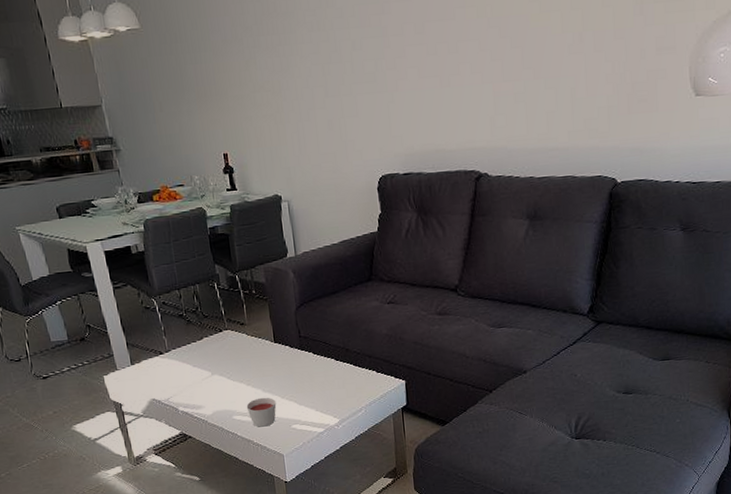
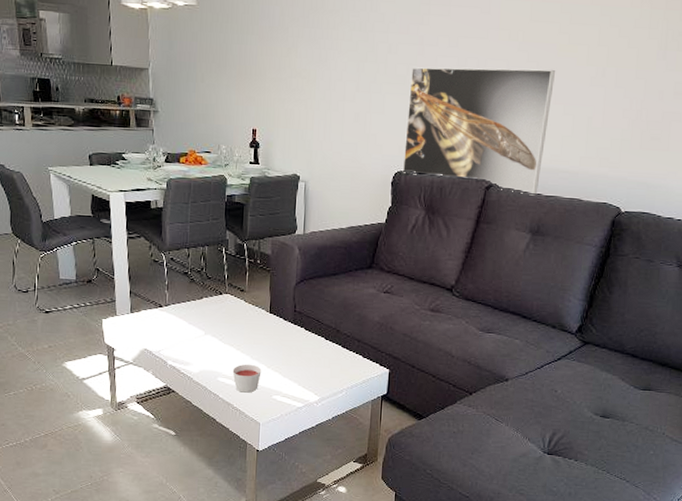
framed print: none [380,42,531,180] -> present [402,67,555,196]

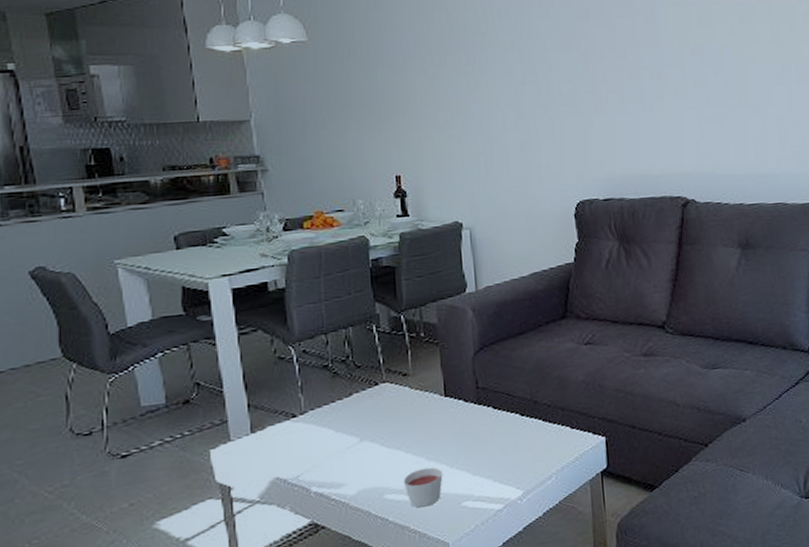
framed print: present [402,67,555,196] -> none [579,71,739,207]

